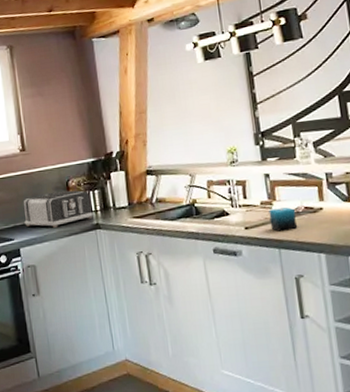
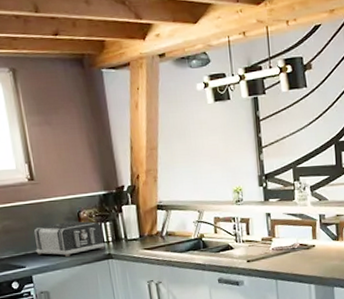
candle: present [269,207,298,232] -> none [268,244,293,265]

